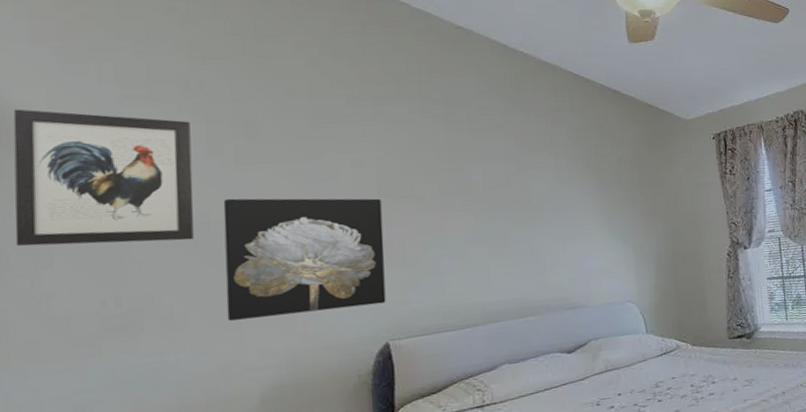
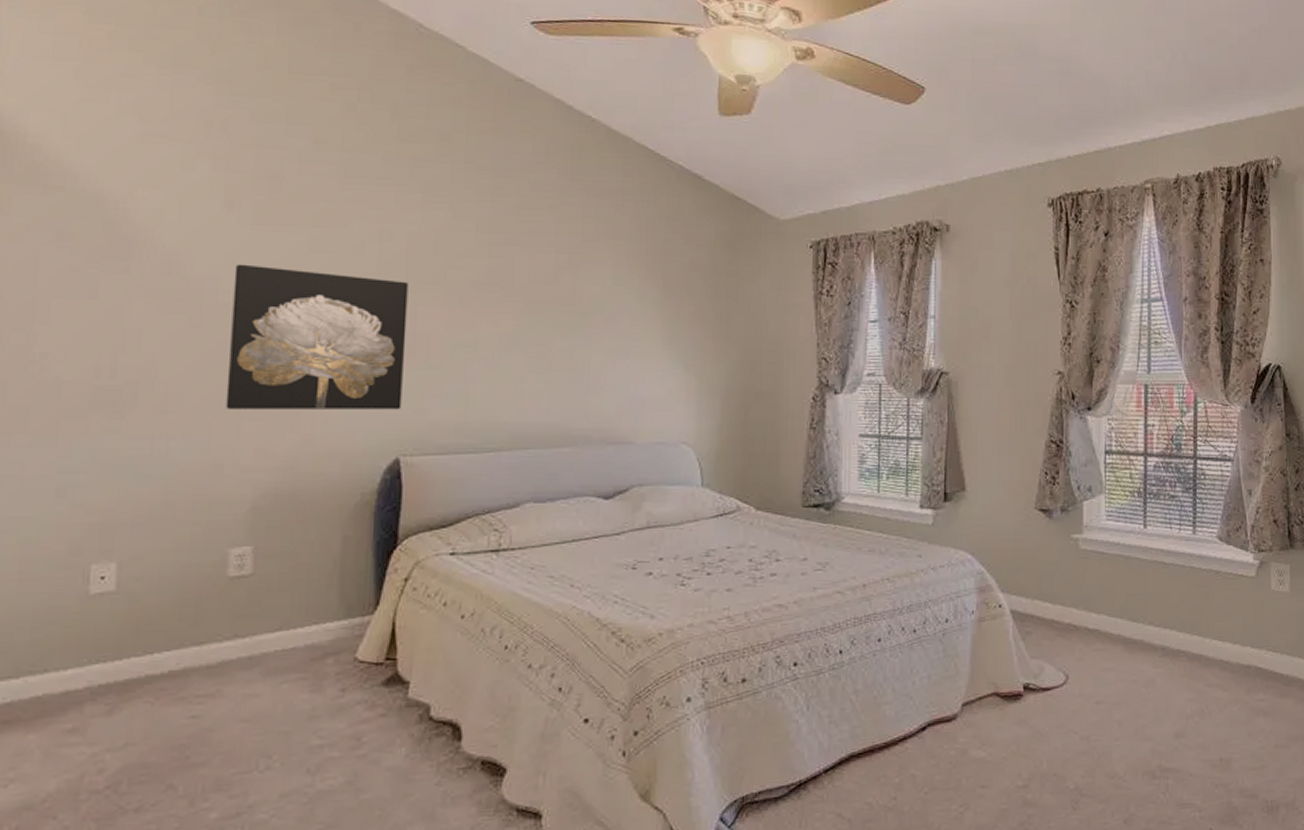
wall art: present [13,109,194,247] -> none [15,136,209,308]

